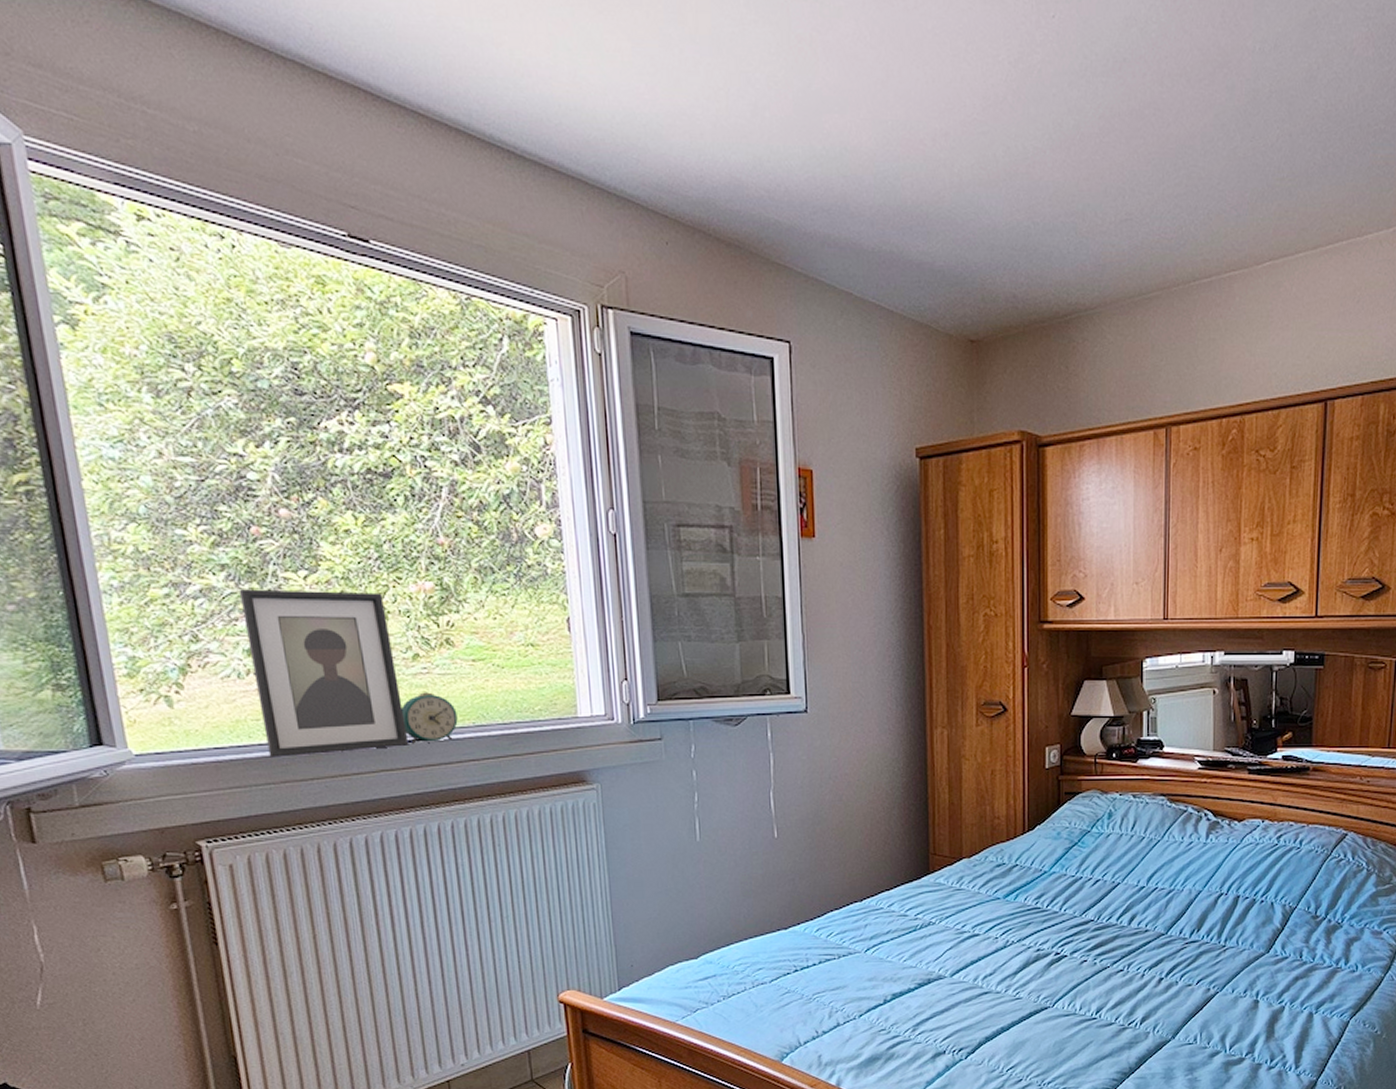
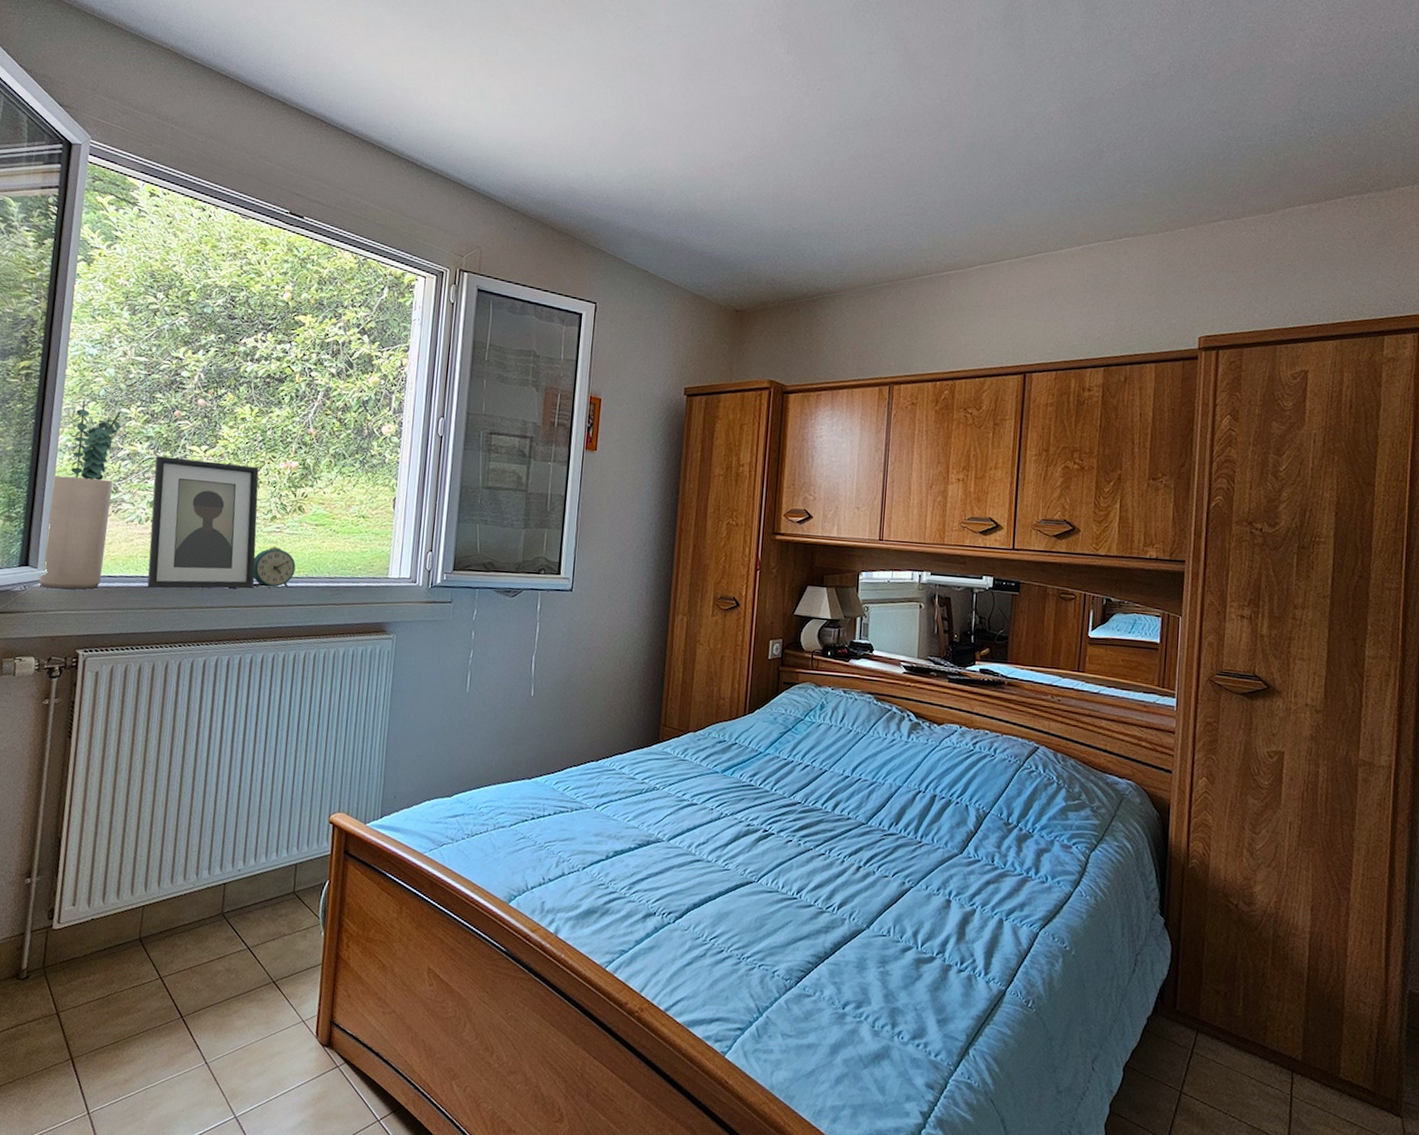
vase: none [107,522,207,770] -> present [38,400,121,590]

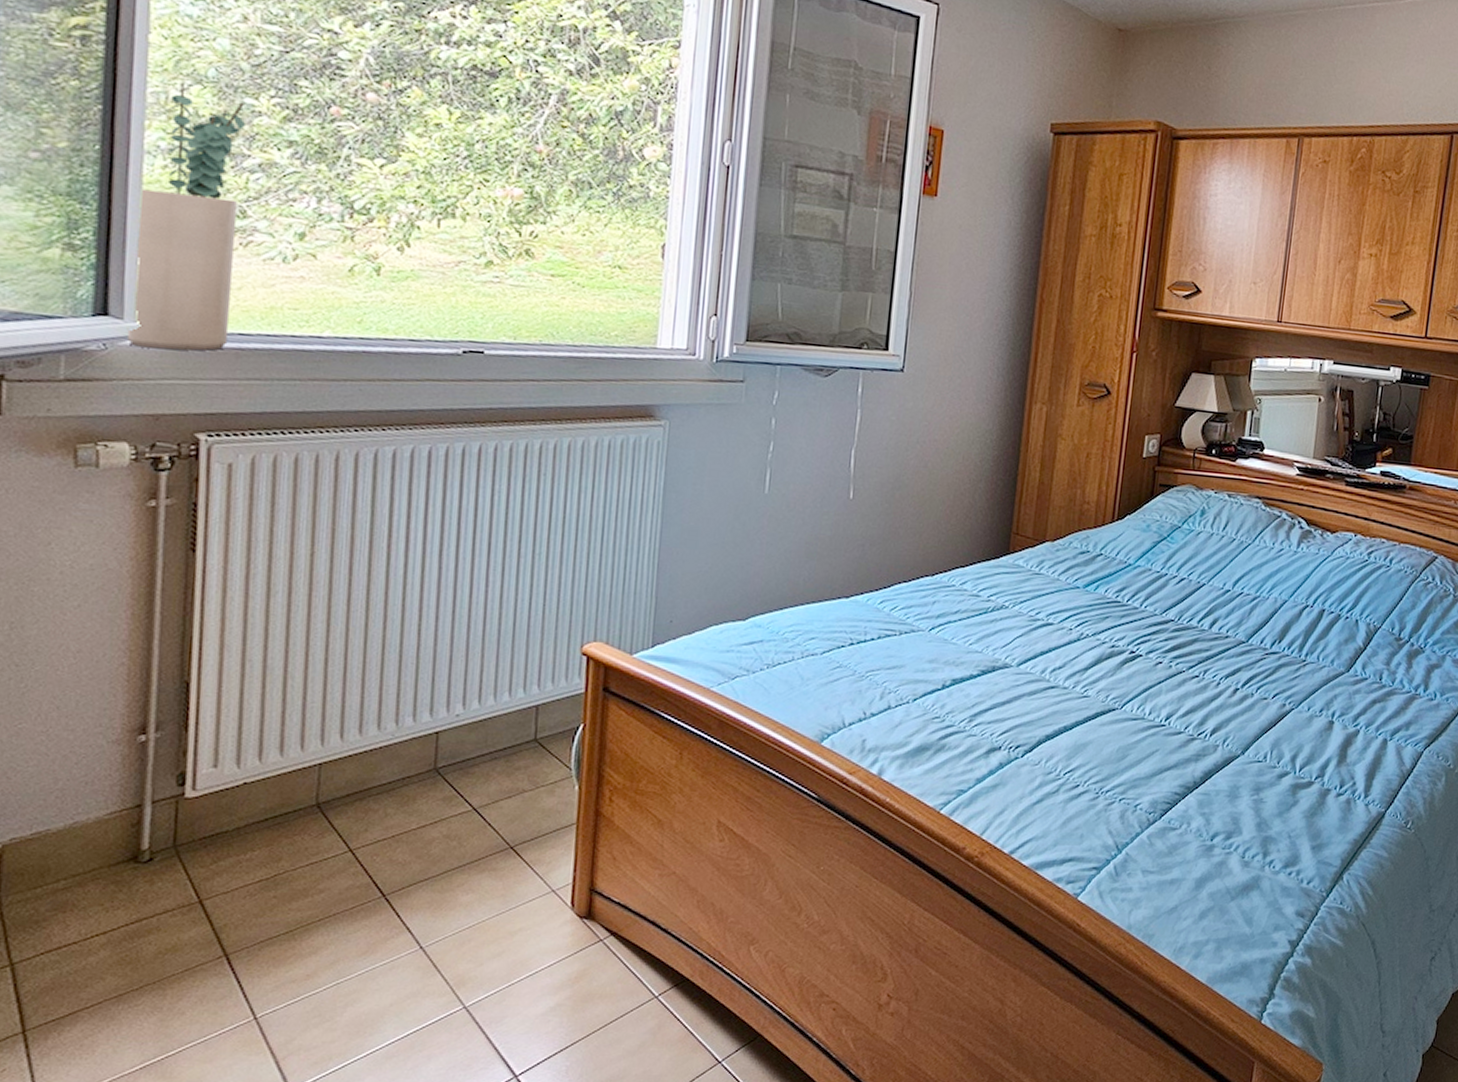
picture frame: present [147,456,259,589] -> none [300,169,465,357]
alarm clock: present [253,546,296,588] -> none [461,302,524,357]

